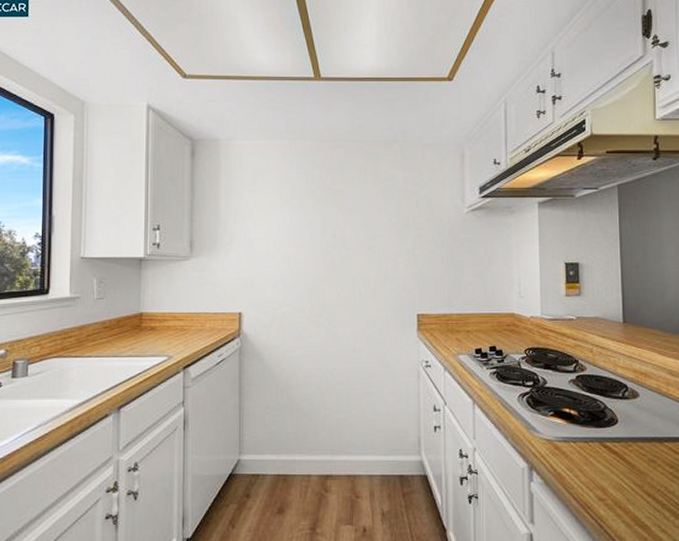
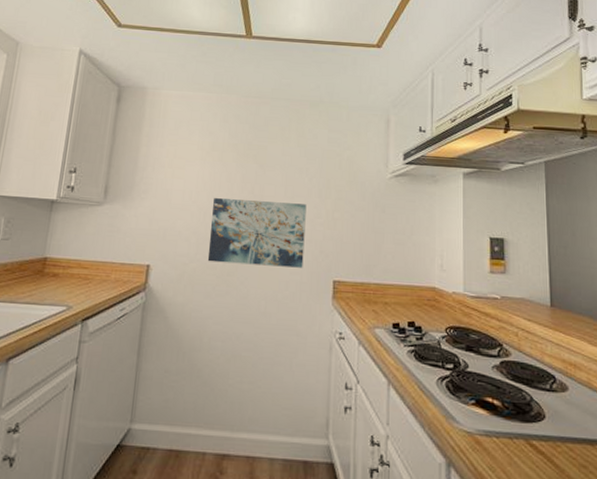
wall art: none [296,244,388,305] -> present [207,198,307,268]

